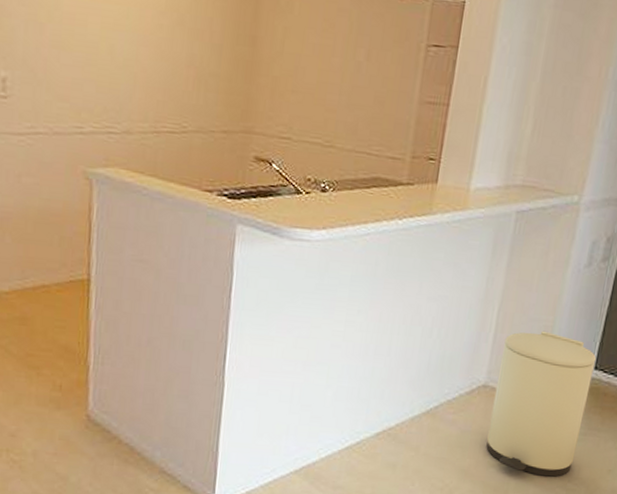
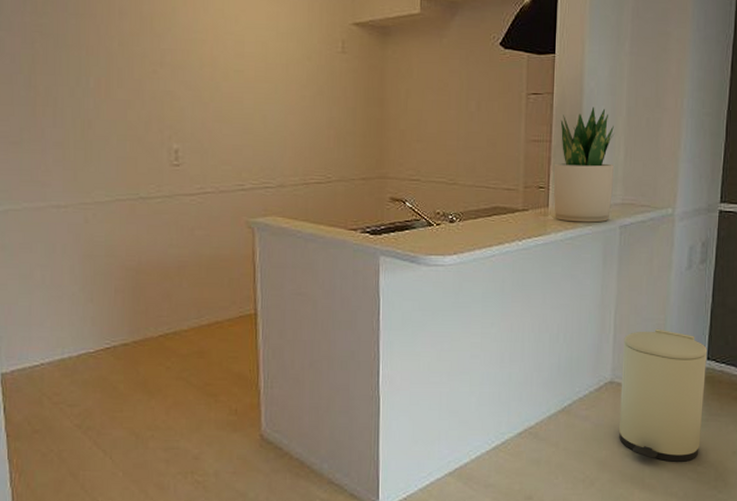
planter: none [443,67,524,206] -> present [554,107,615,223]

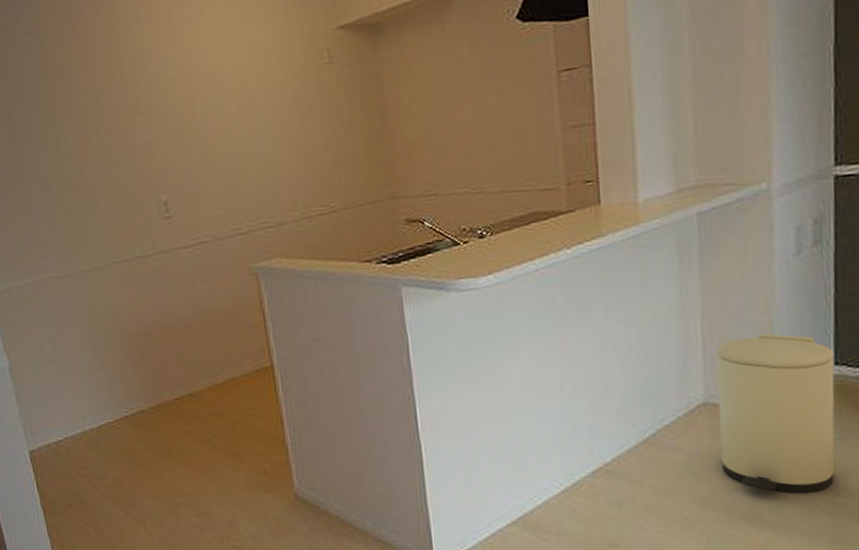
planter: present [554,107,615,223] -> none [603,72,683,218]

